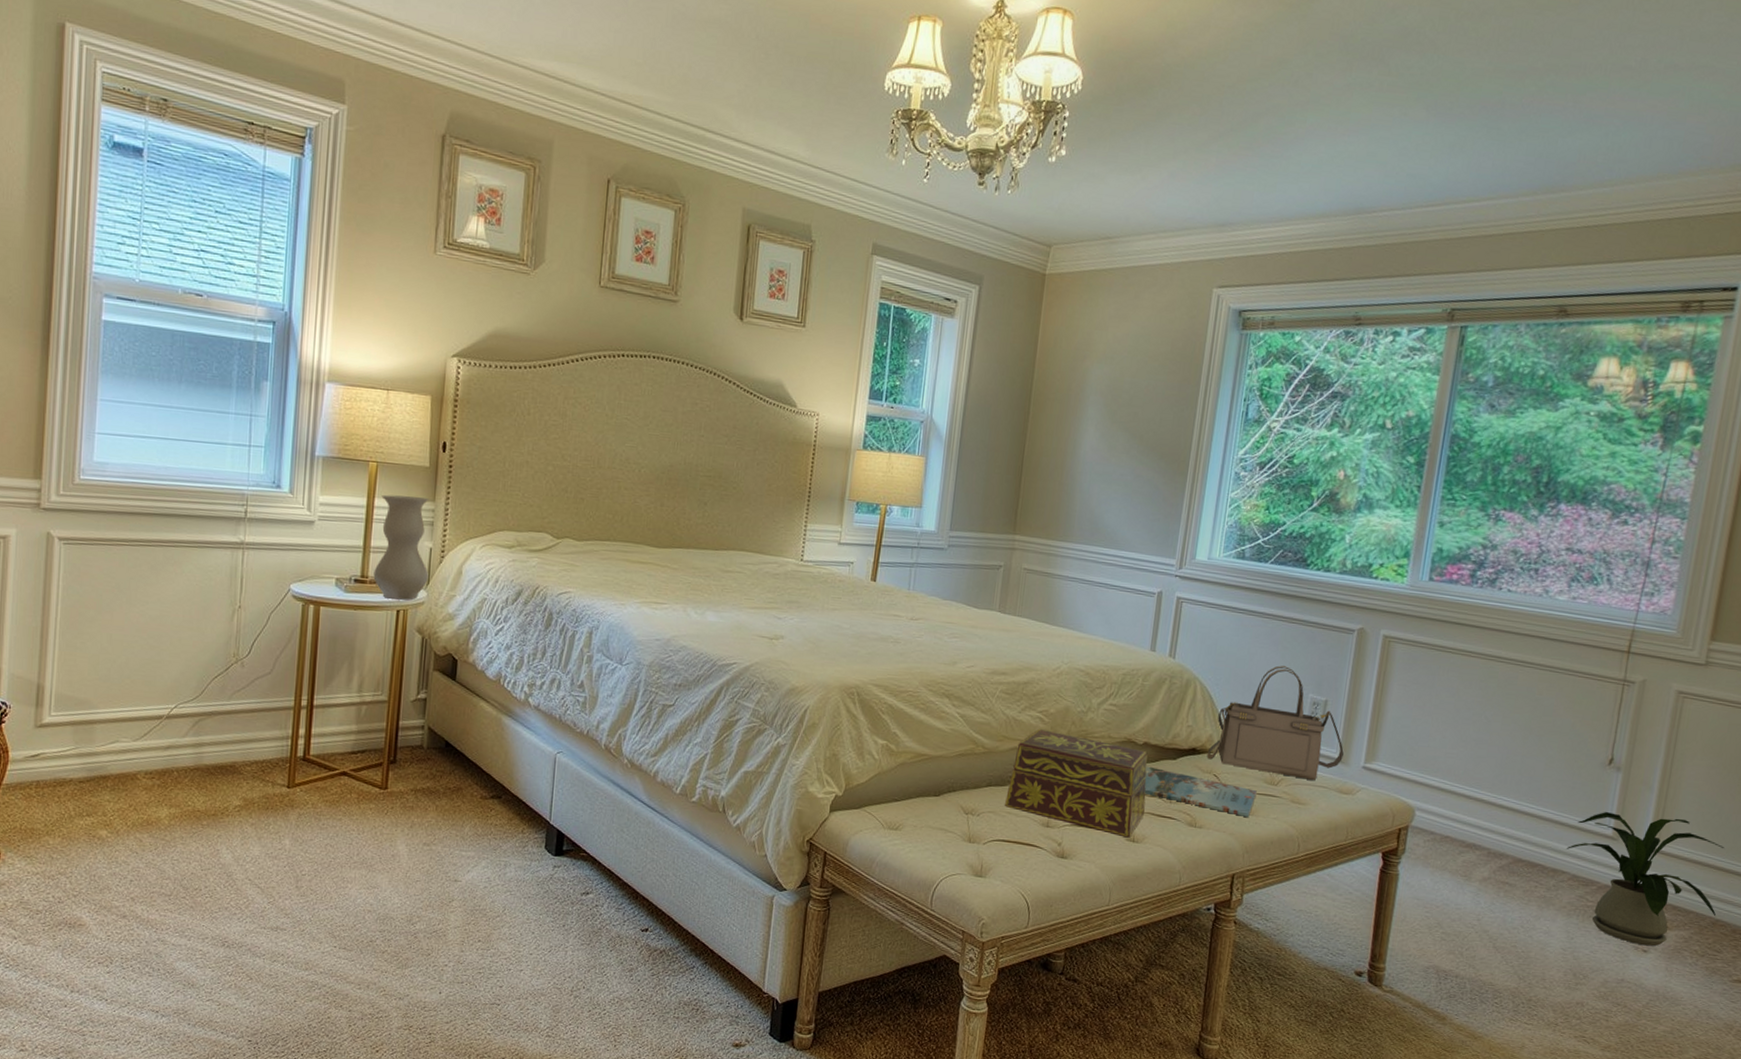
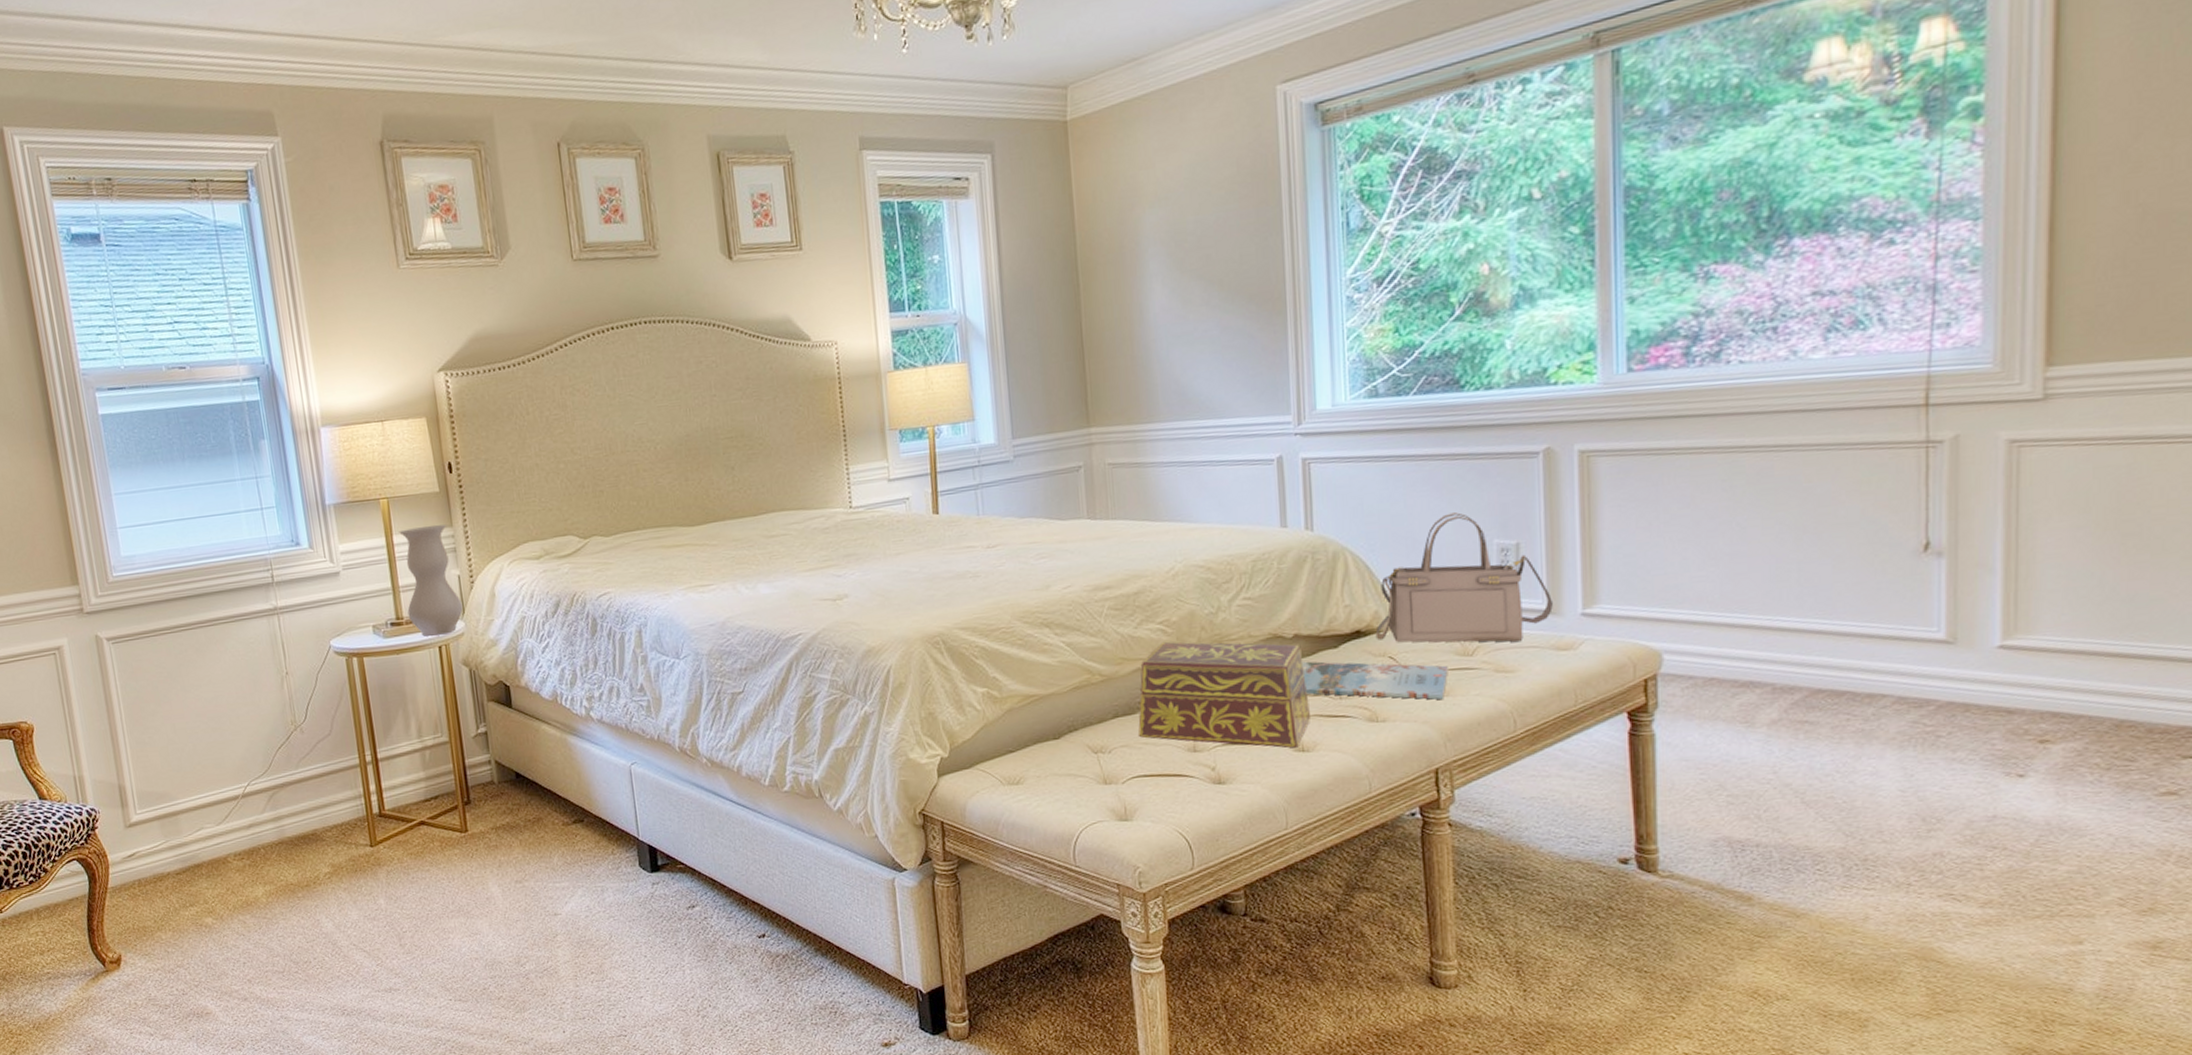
house plant: present [1566,812,1724,947] -> none [1882,600,2118,769]

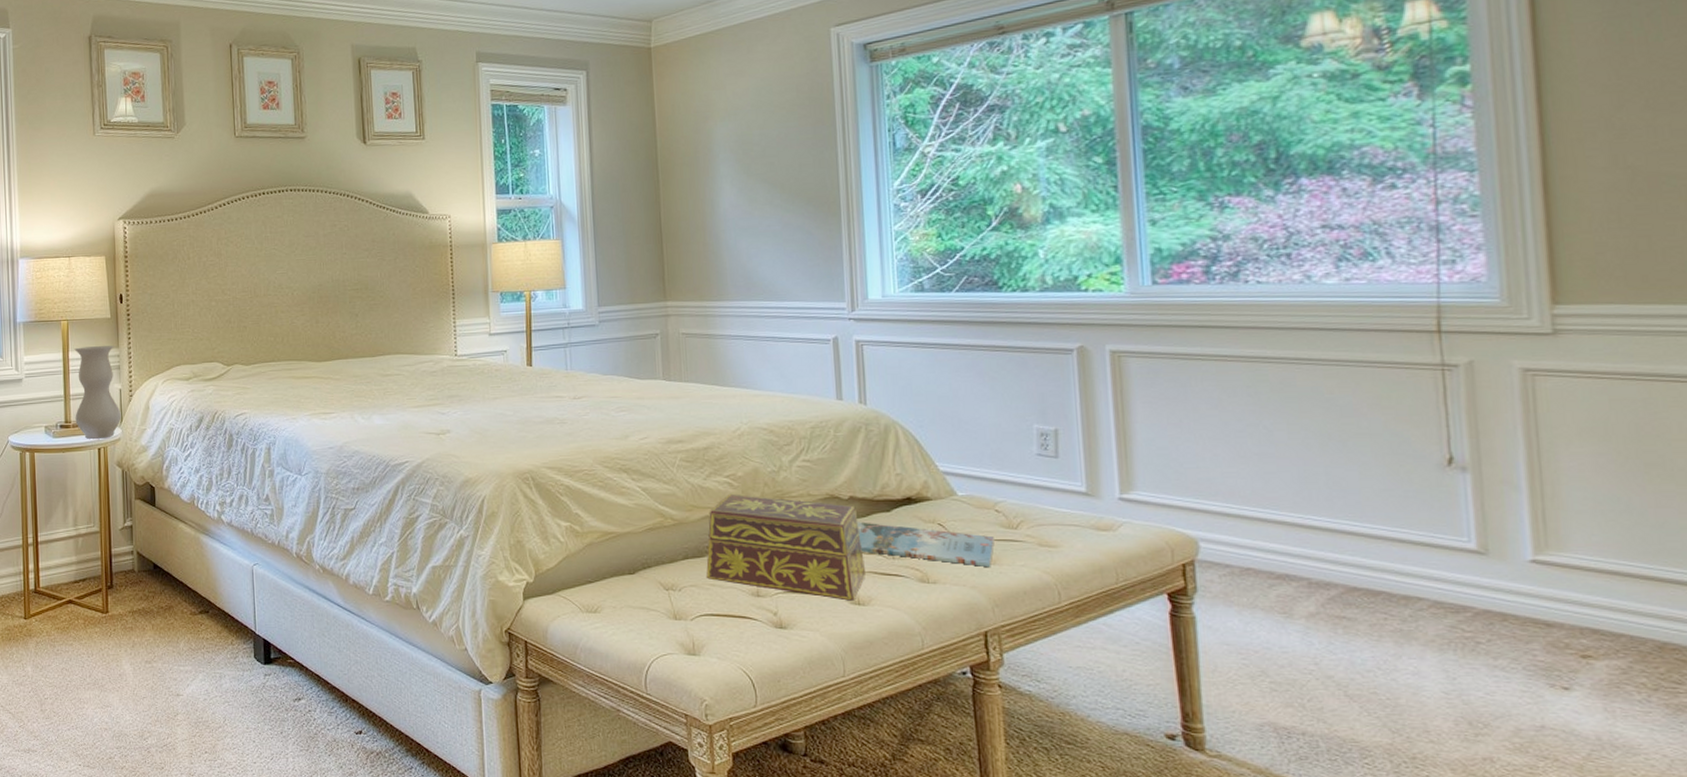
handbag: present [1375,512,1553,643] -> none [925,398,1092,520]

